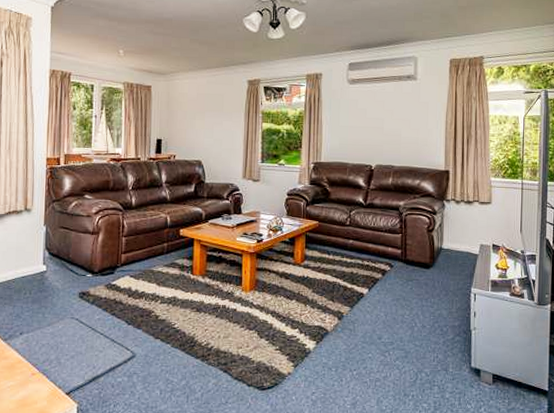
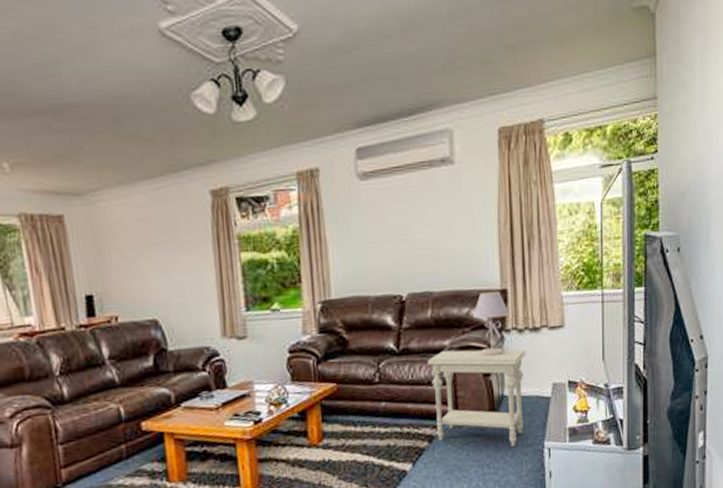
side table: none [385,208,462,288] -> present [427,349,527,447]
table lamp: none [422,170,450,217] -> present [472,291,510,356]

